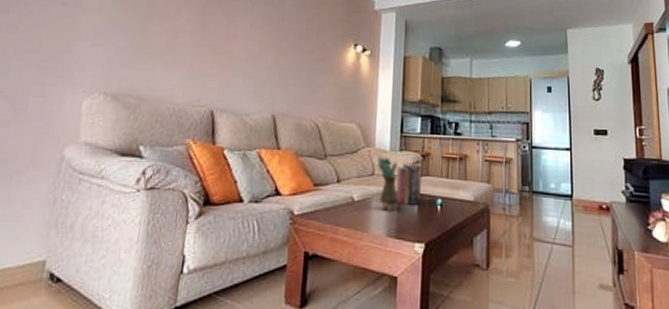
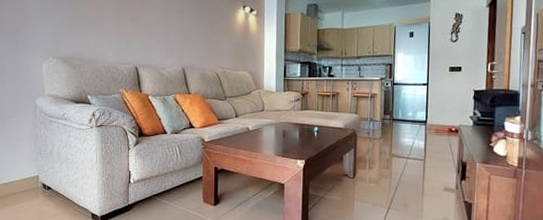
vase: present [376,155,398,211] -> none [265,95,283,137]
books: present [396,164,423,206] -> none [281,101,302,133]

